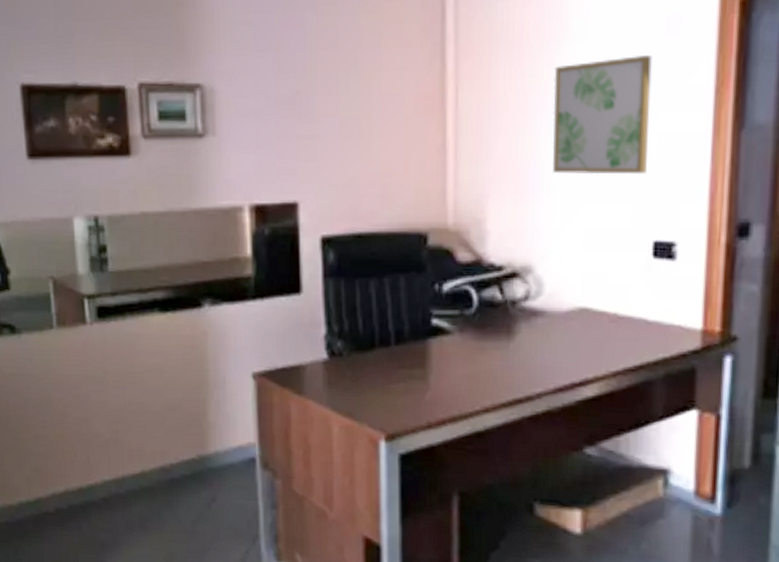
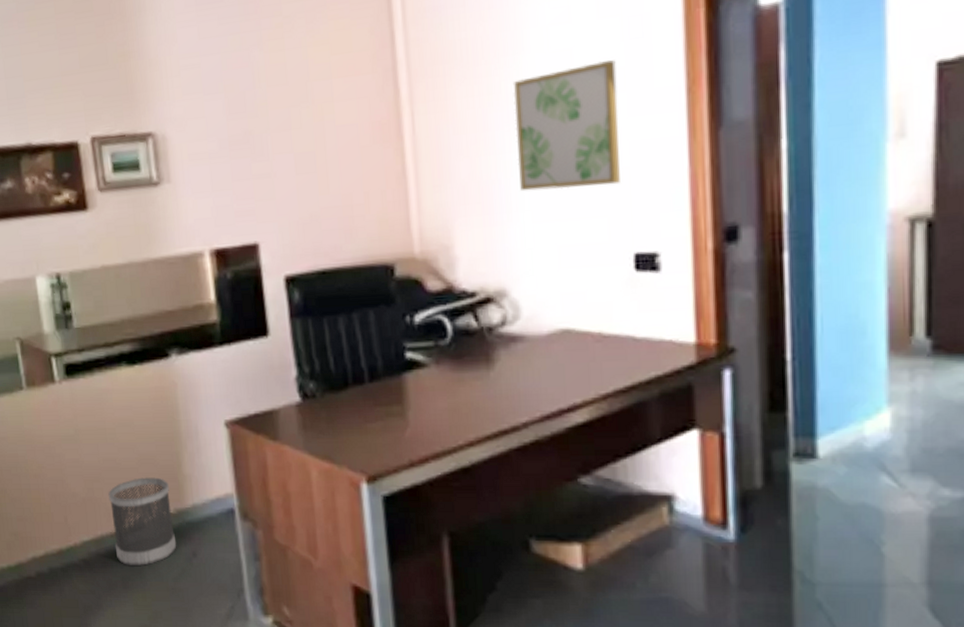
wastebasket: none [132,422,197,508] -> present [108,477,177,566]

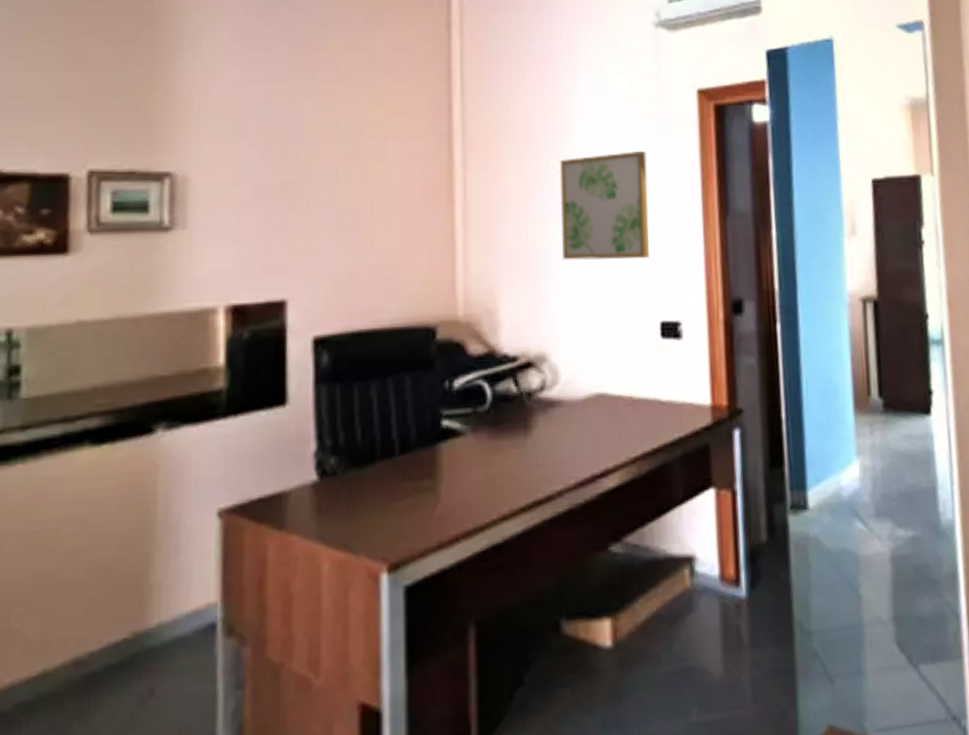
wastebasket: present [108,477,177,566] -> none [30,591,128,723]

